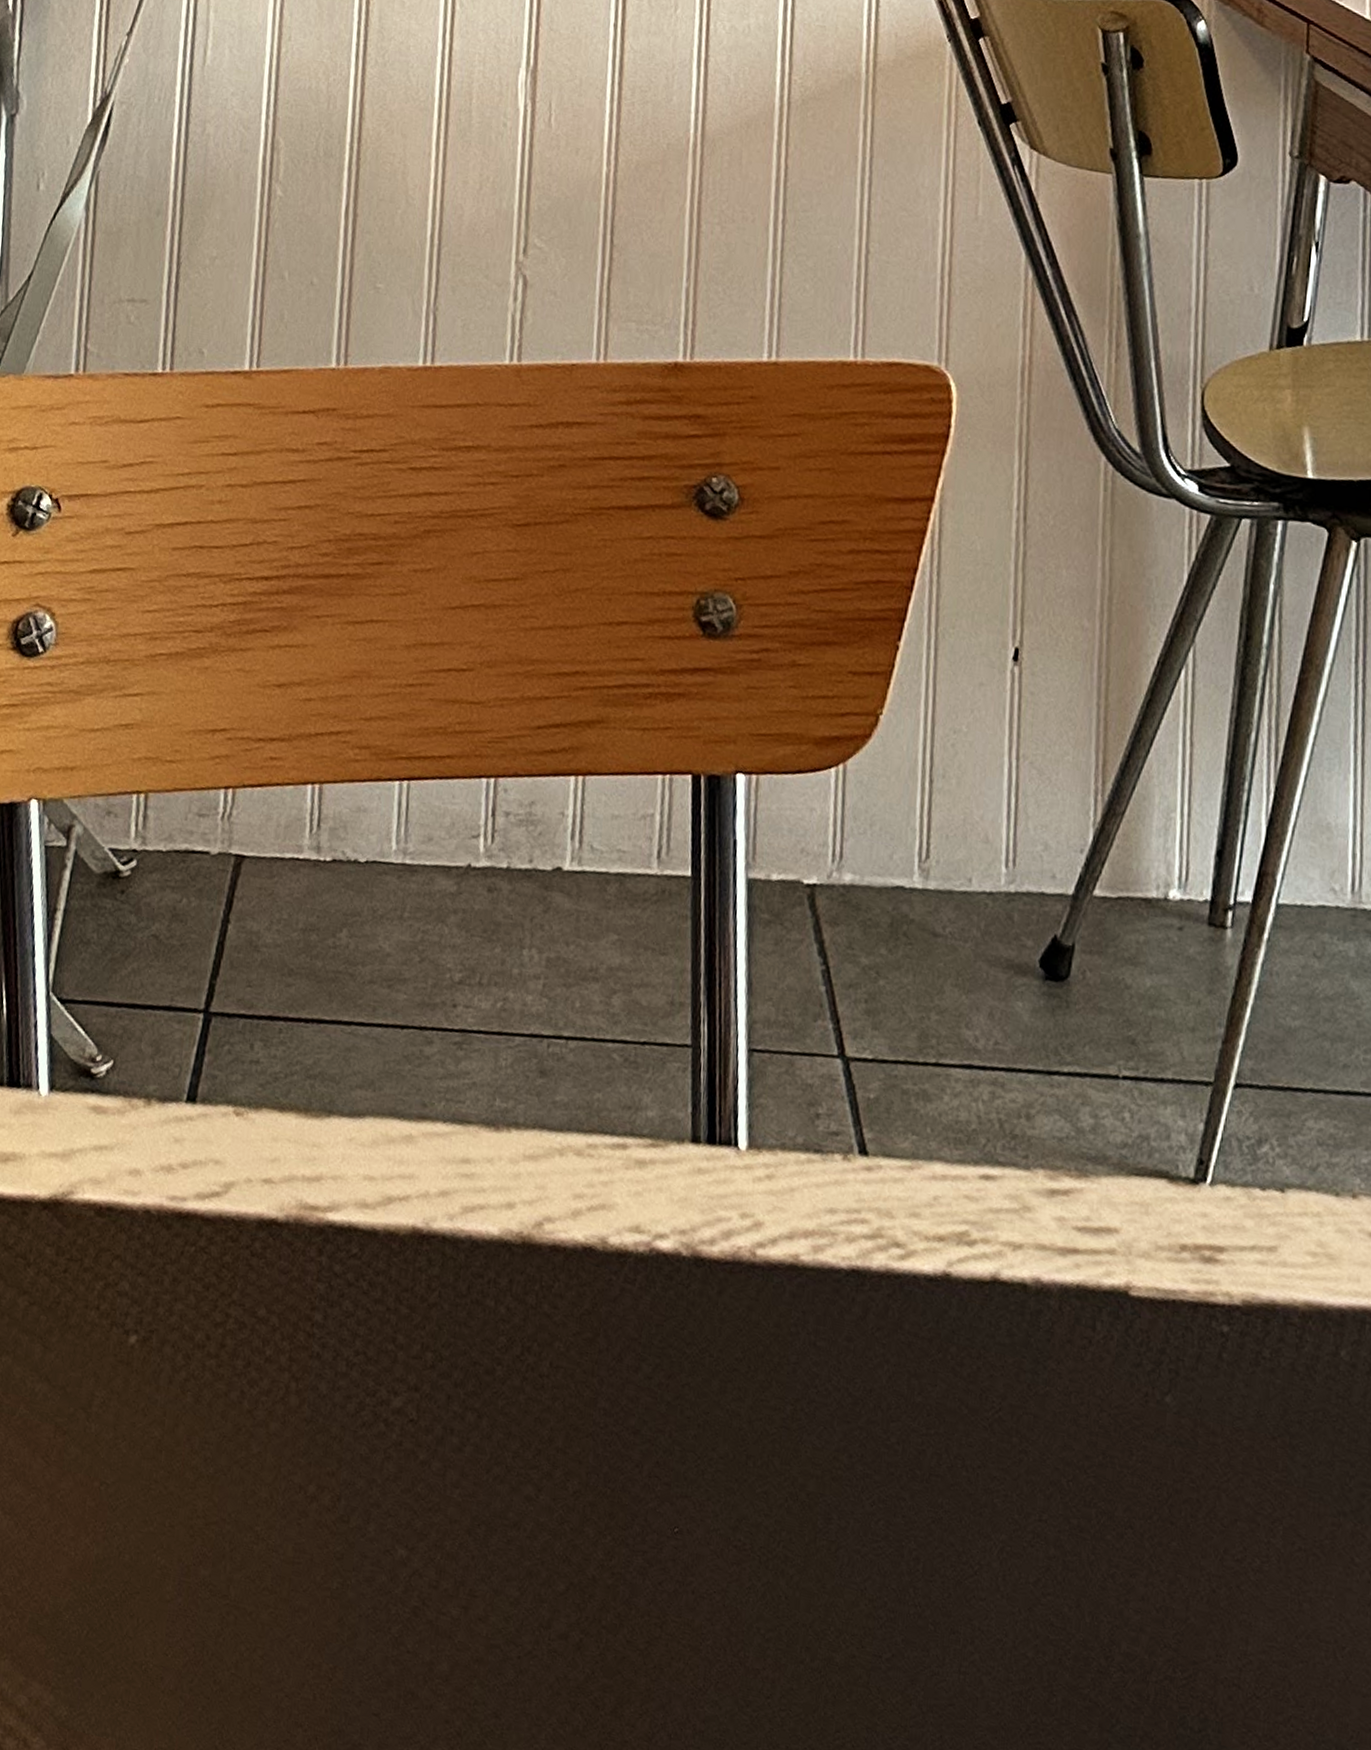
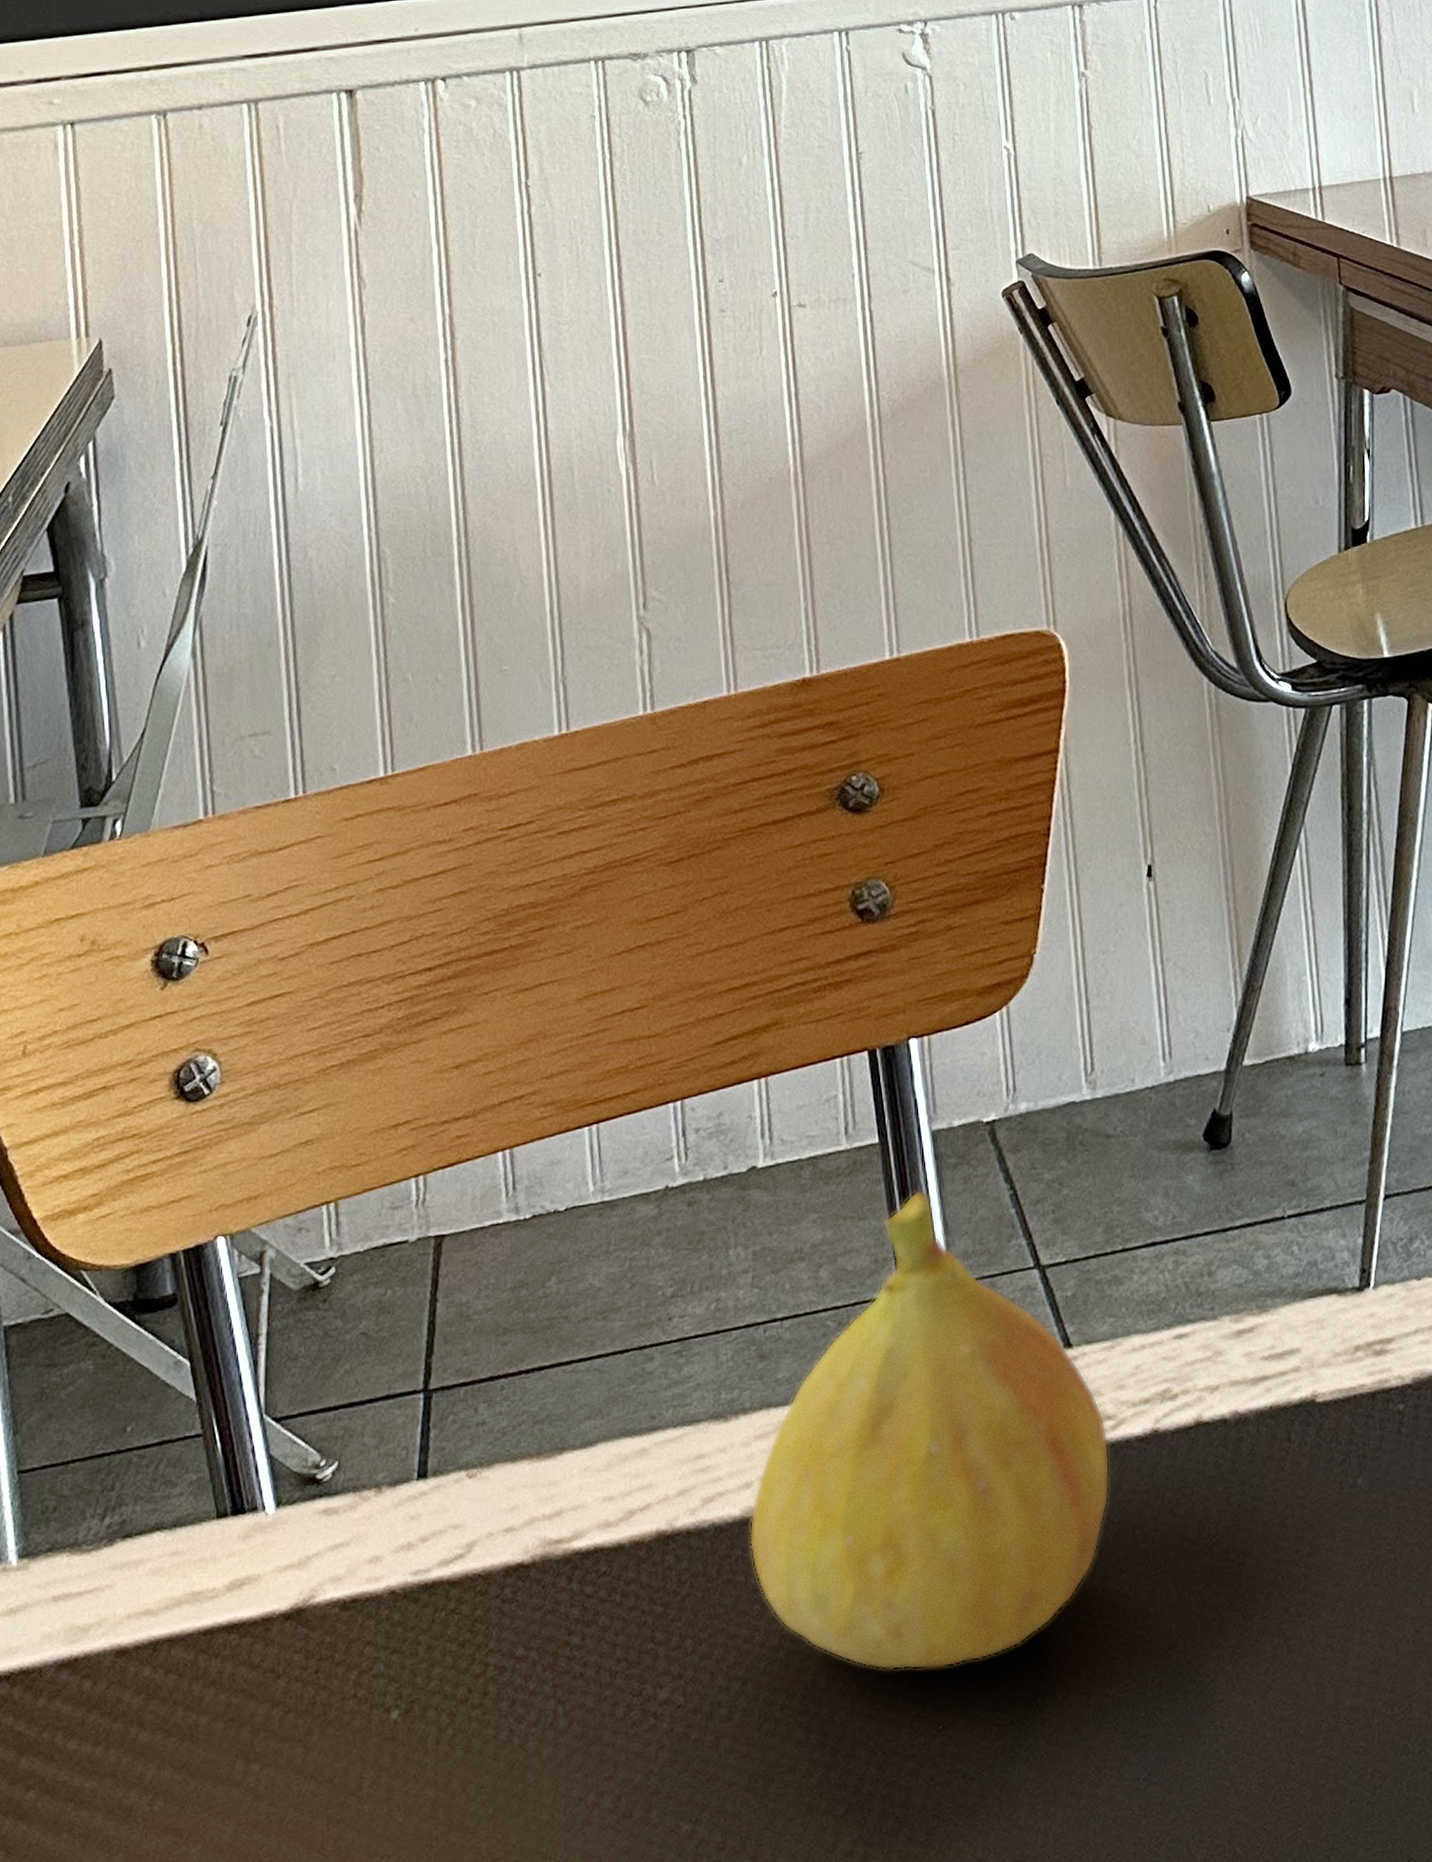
fruit: none [503,937,896,1471] -> present [749,1189,1110,1670]

